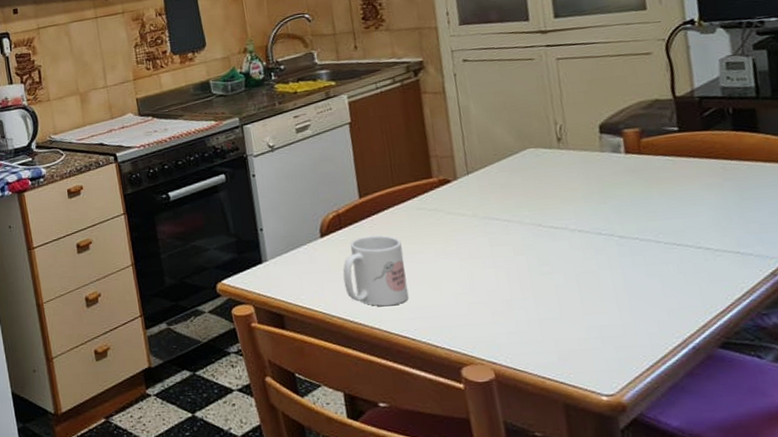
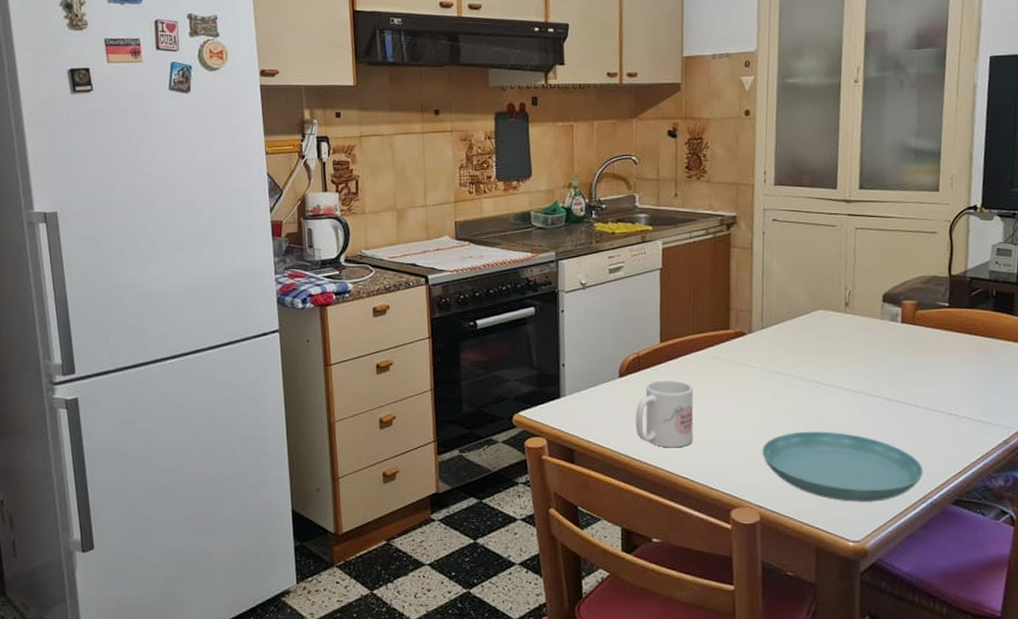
saucer: none [486,277,679,352] -> present [762,431,924,502]

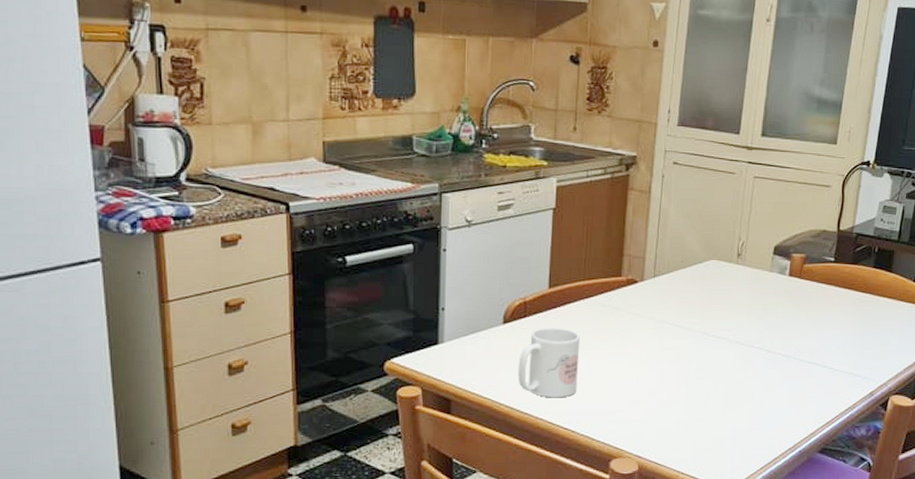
saucer: present [762,431,924,502] -> none [645,382,796,451]

